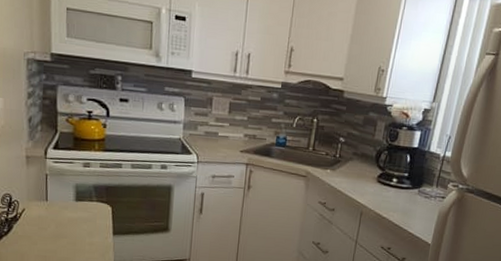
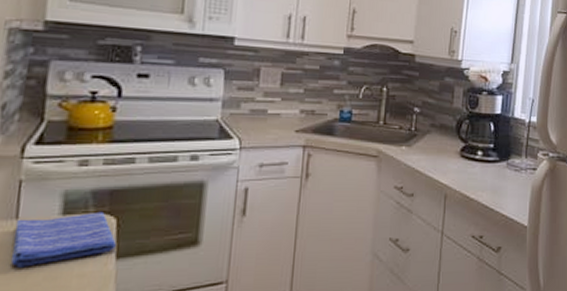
dish towel: none [46,201,112,234] -> present [11,211,116,268]

